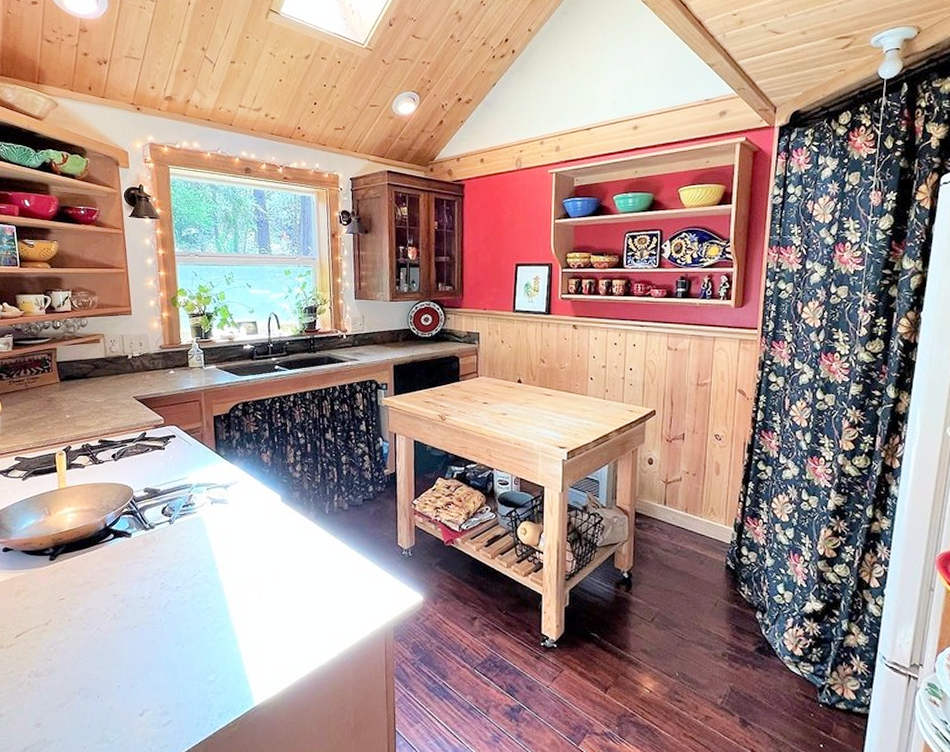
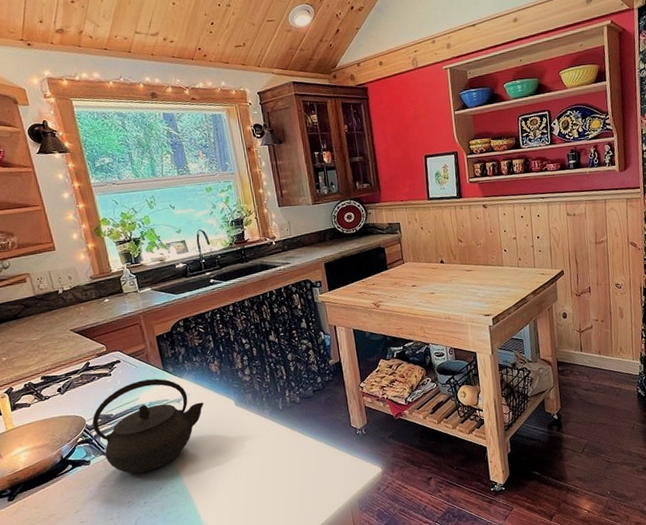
kettle: none [139,459,251,556] -> present [92,378,205,474]

